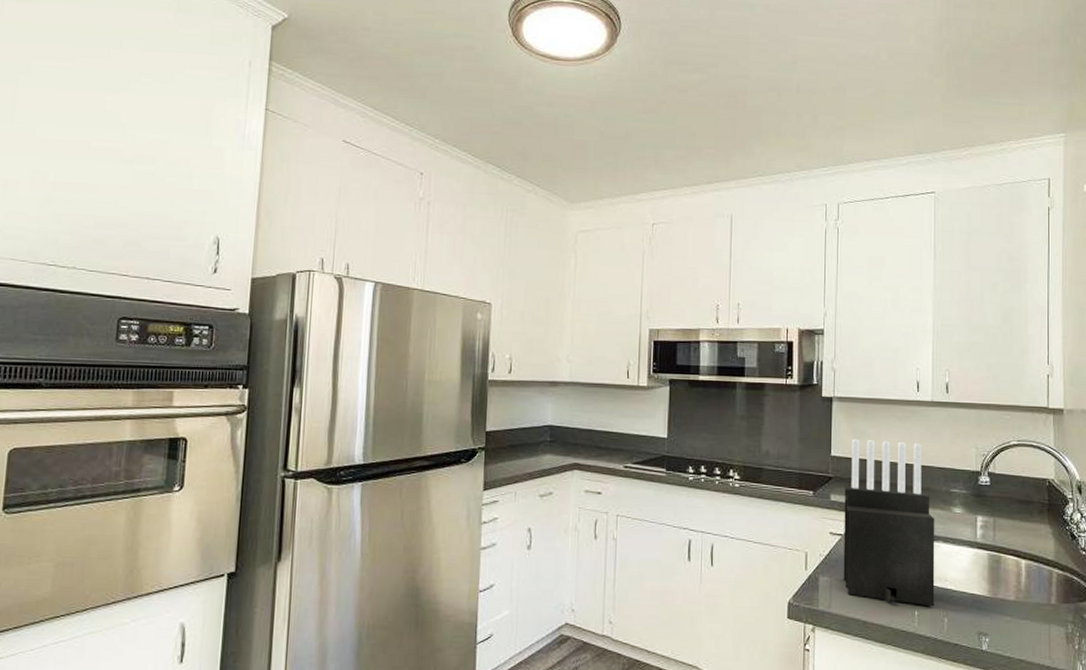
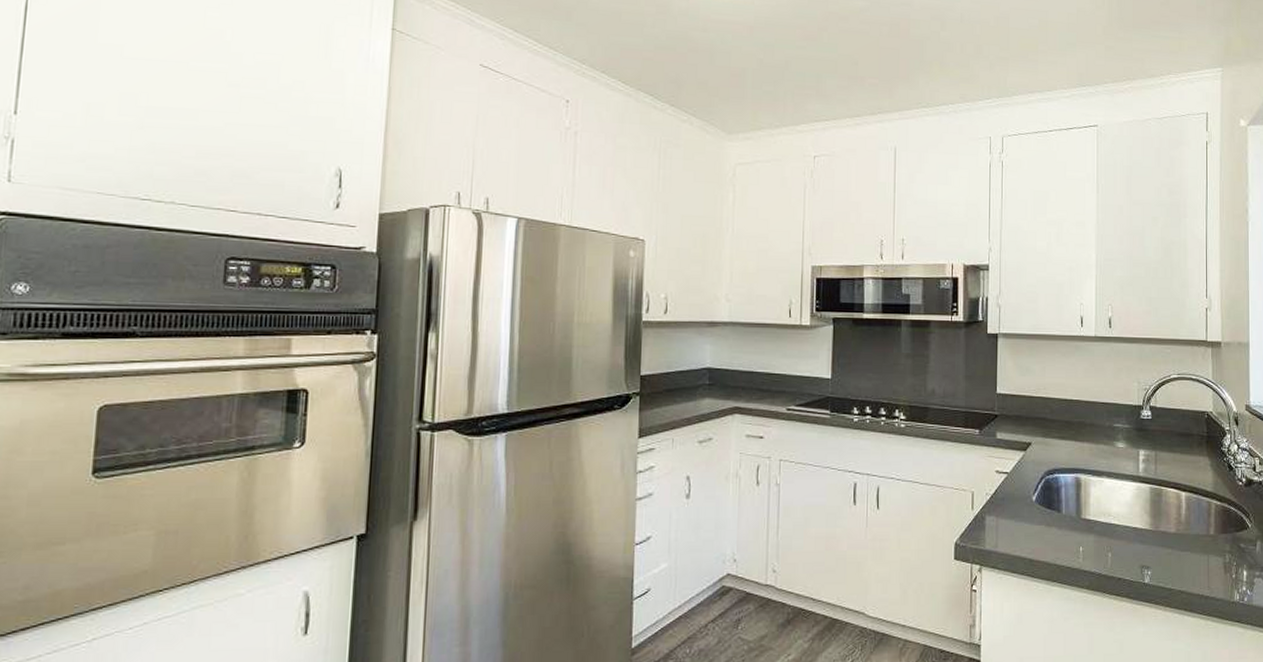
knife block: present [843,438,935,607] -> none [1009,375,1099,542]

